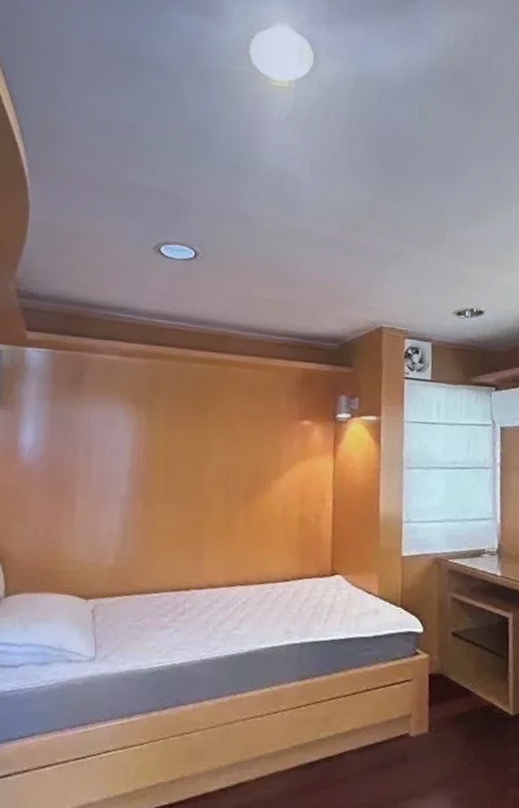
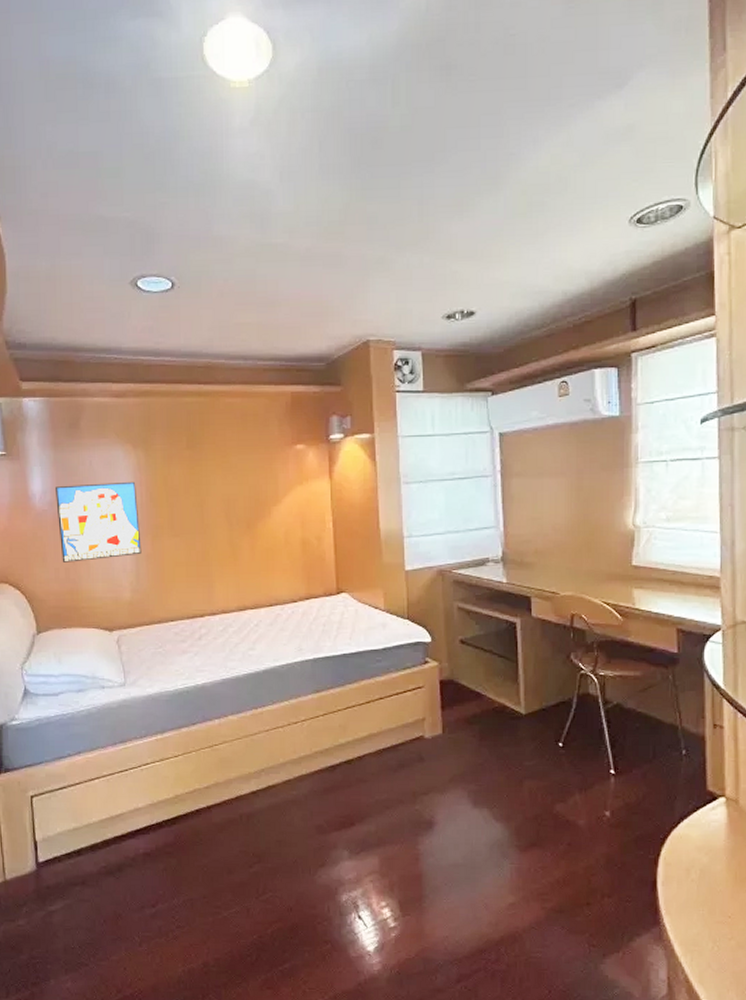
wall art: none [44,440,134,522] -> present [56,481,142,562]

